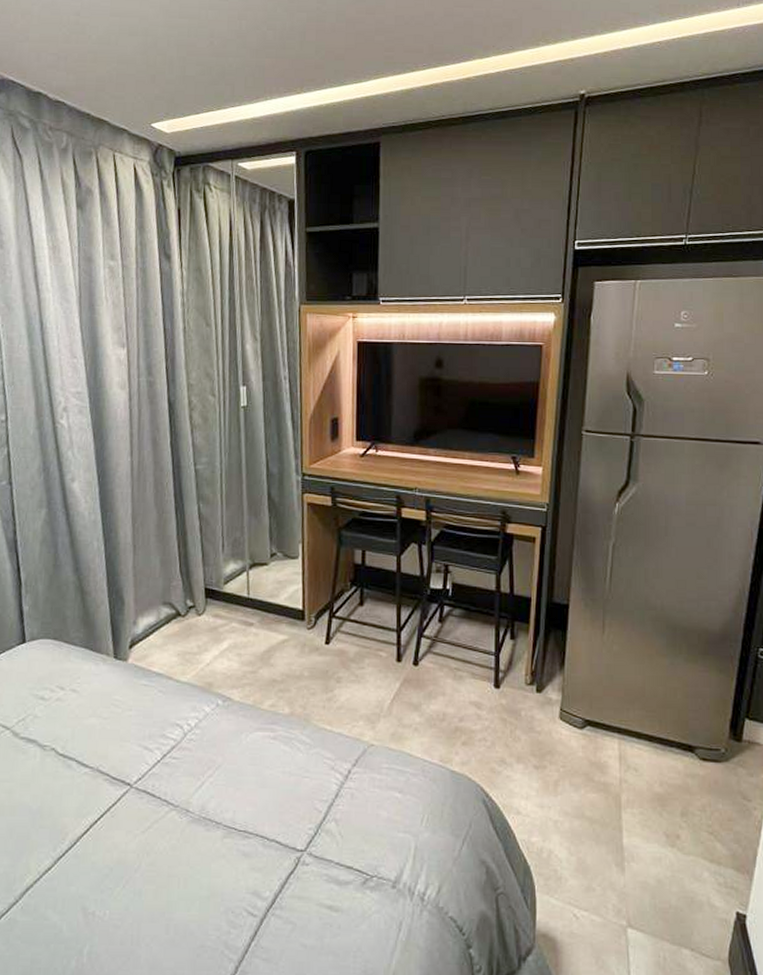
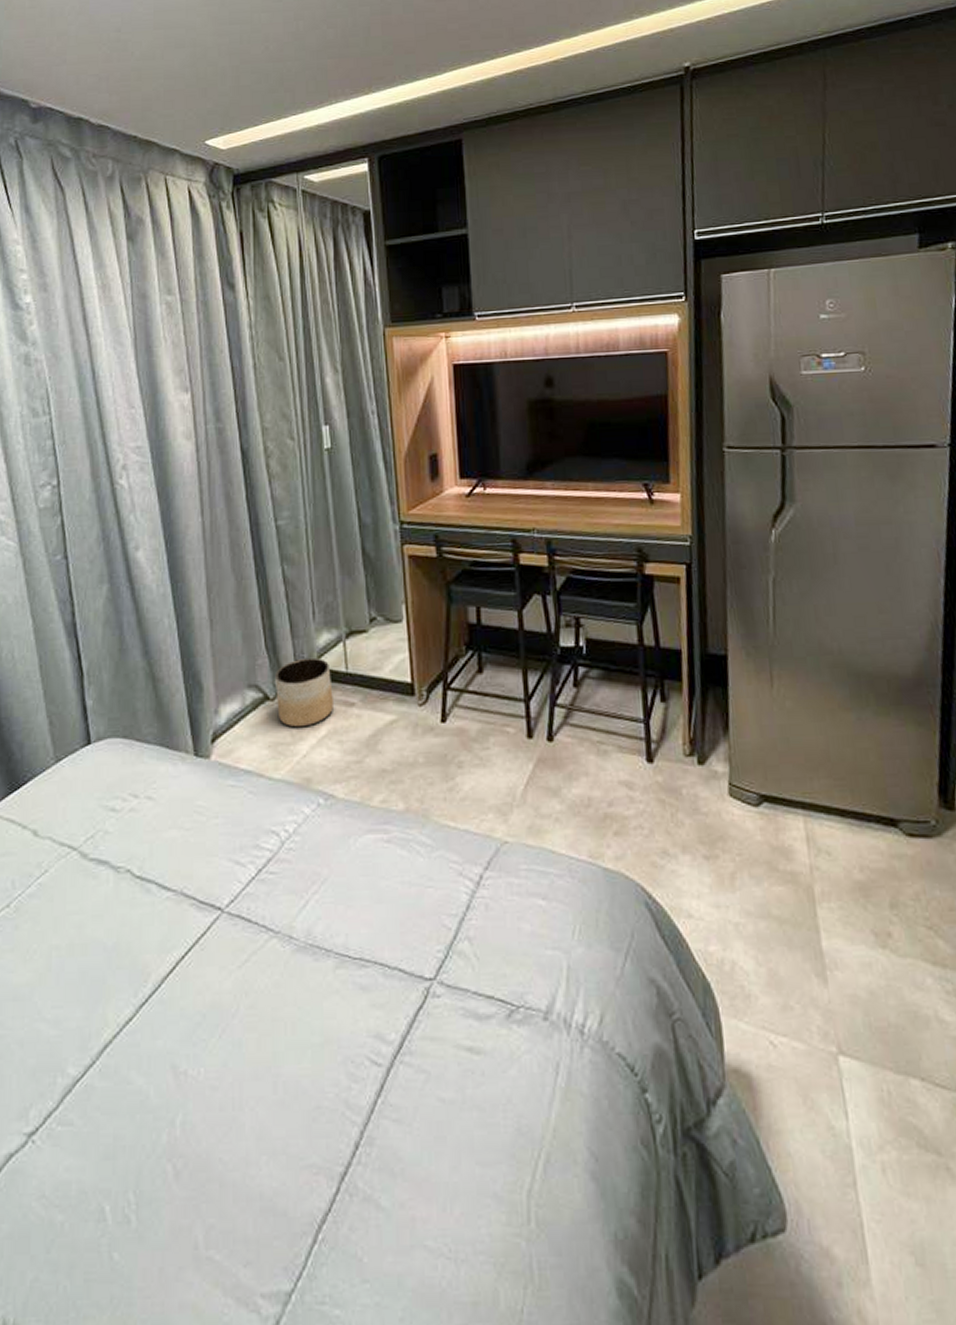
planter: none [186,583,236,641] -> present [275,657,333,728]

